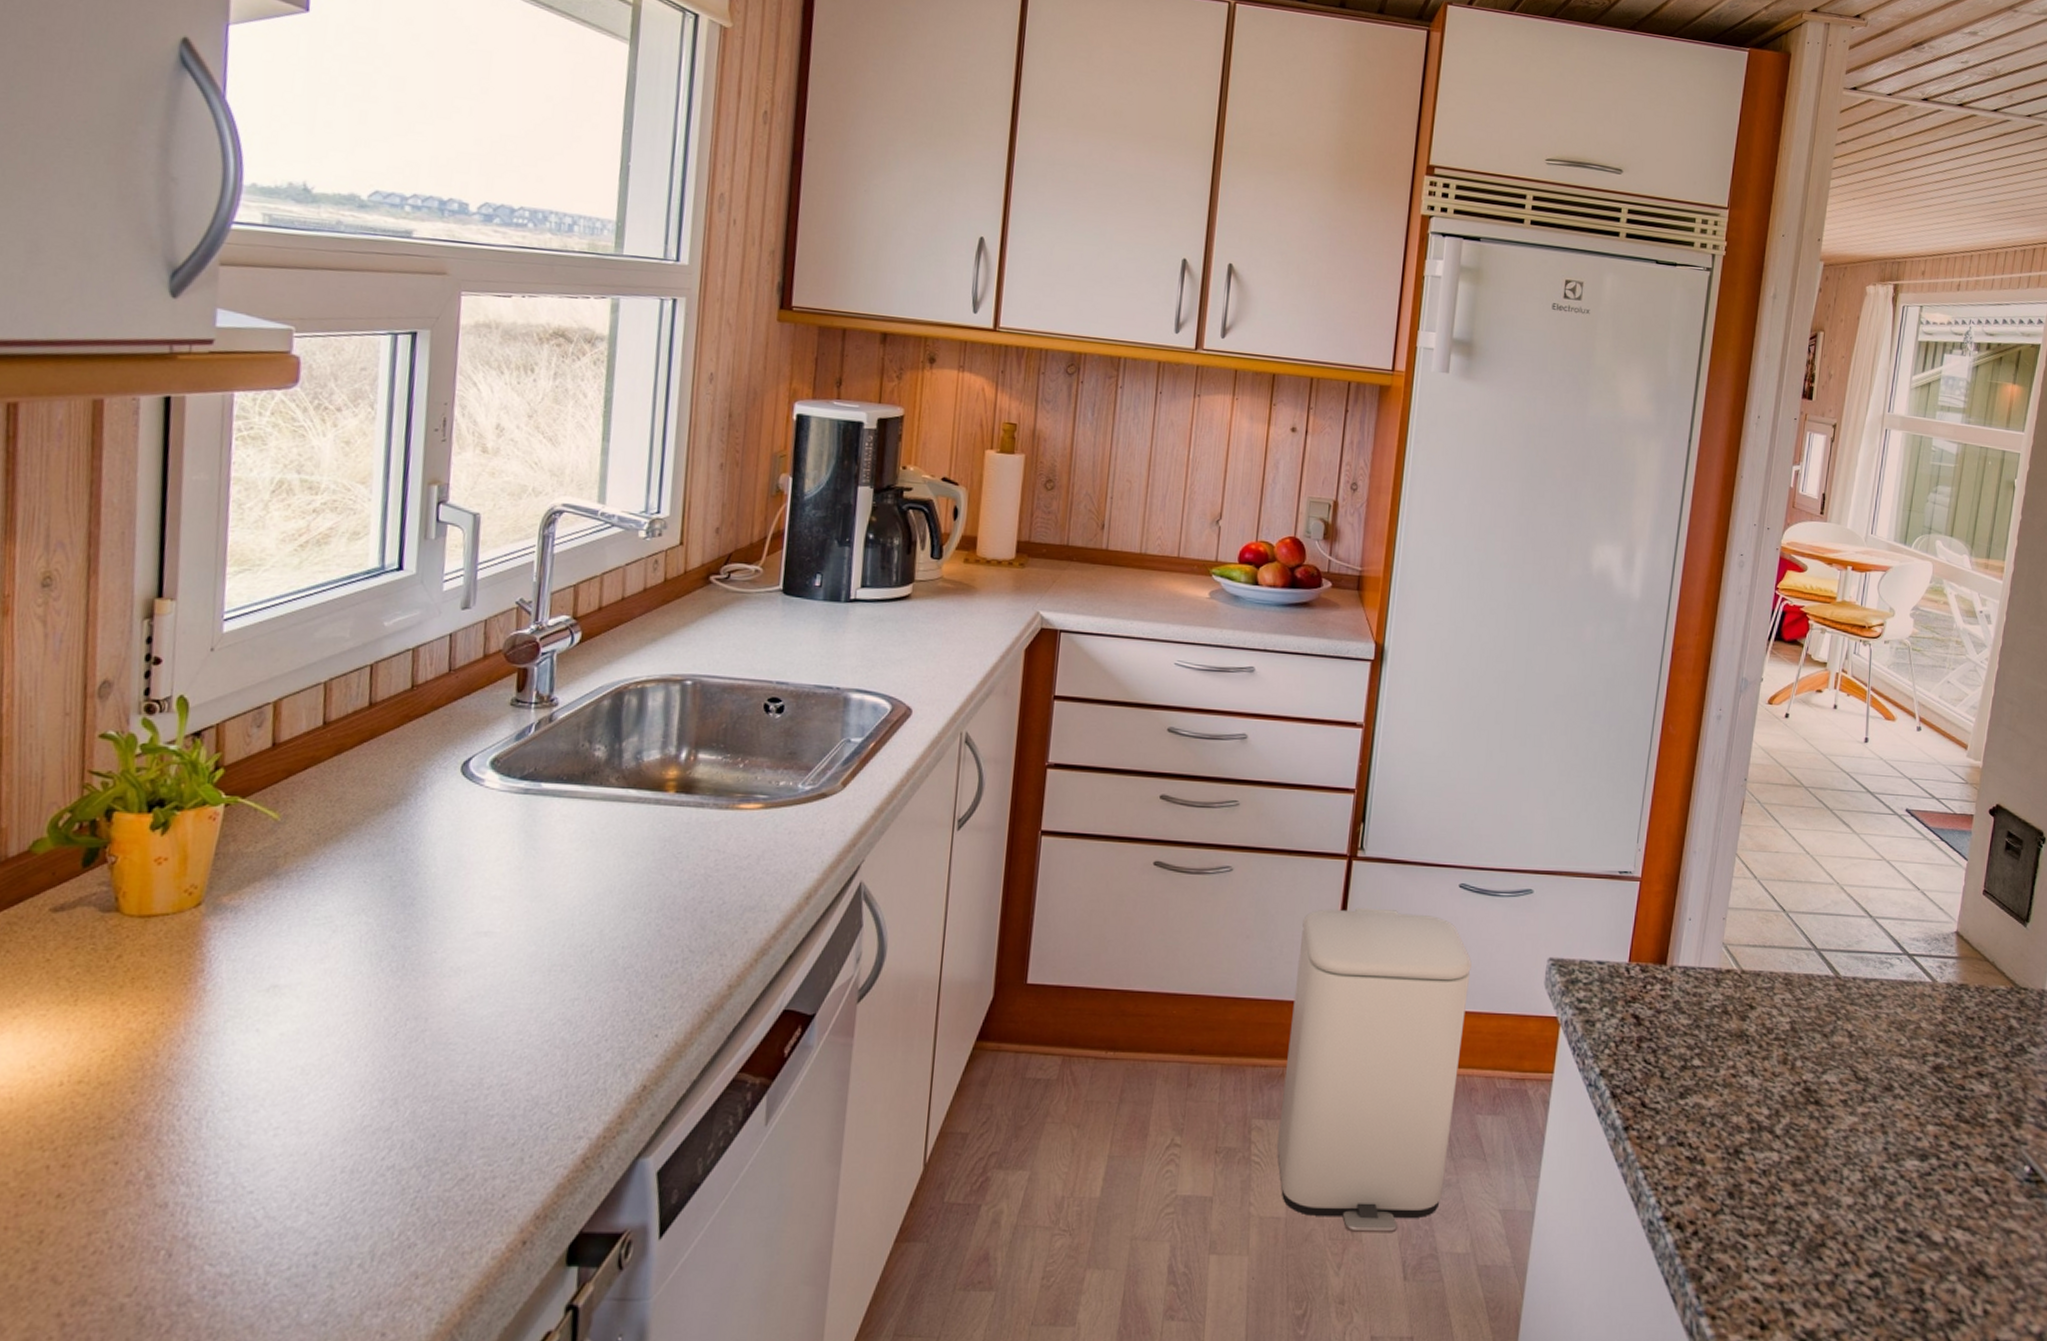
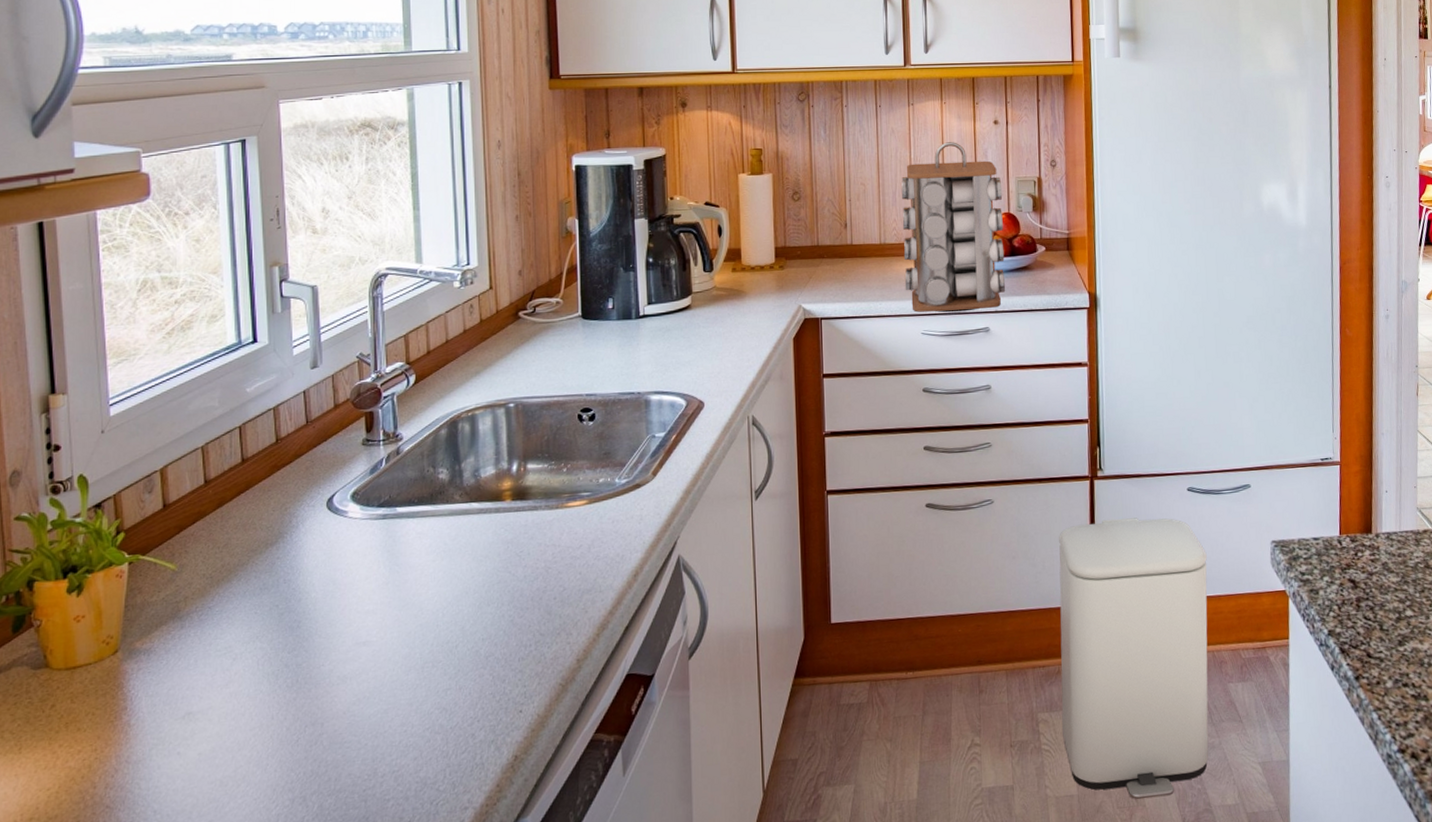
spice rack: none [1162,445,1291,646] -> present [901,142,1005,313]

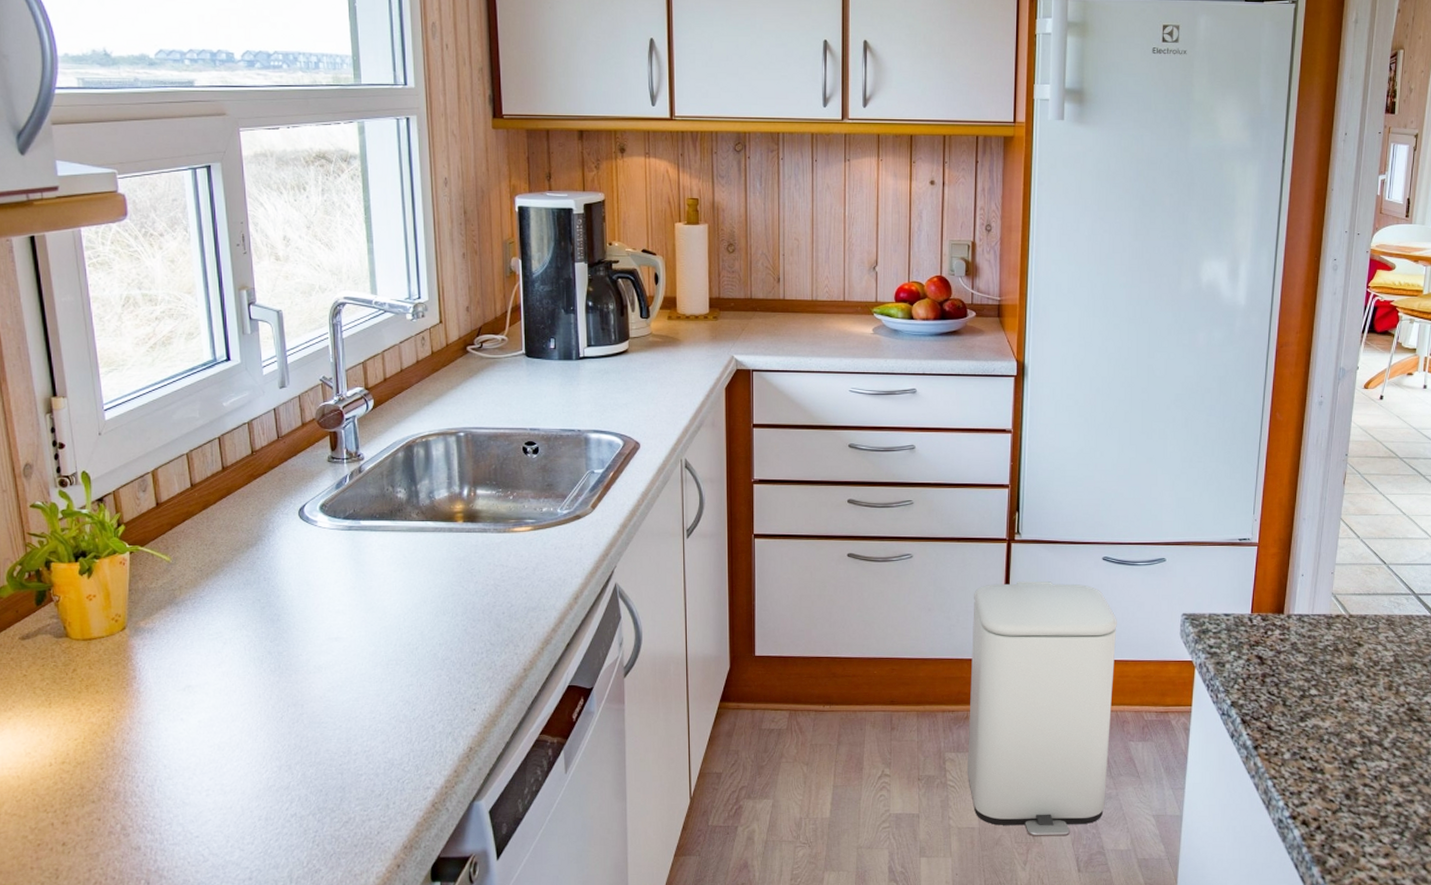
spice rack: present [901,142,1005,313] -> none [834,201,936,372]

